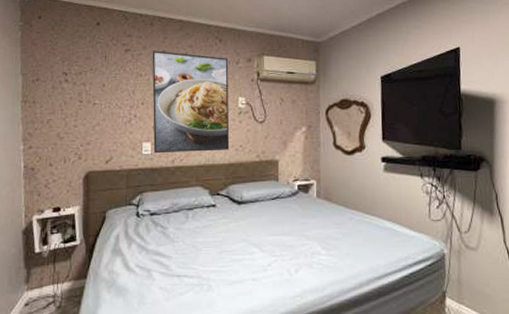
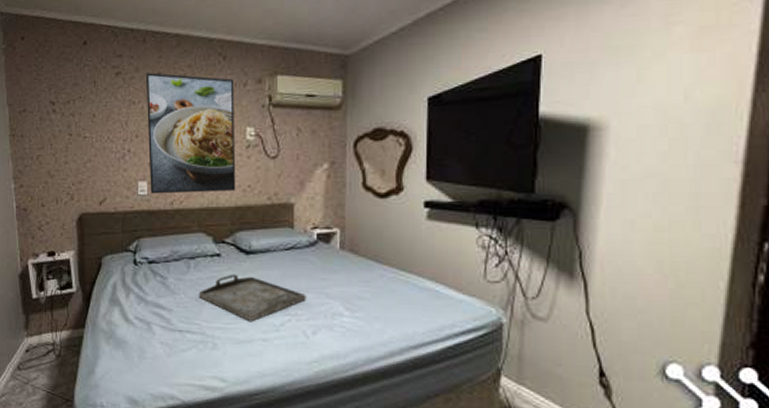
serving tray: none [195,222,290,264] -> present [198,274,306,322]

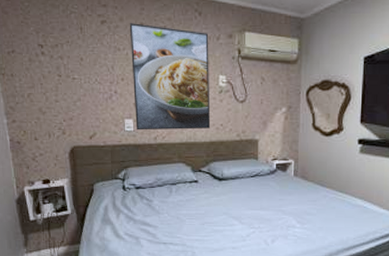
serving tray: present [198,274,306,322] -> none [179,197,267,235]

